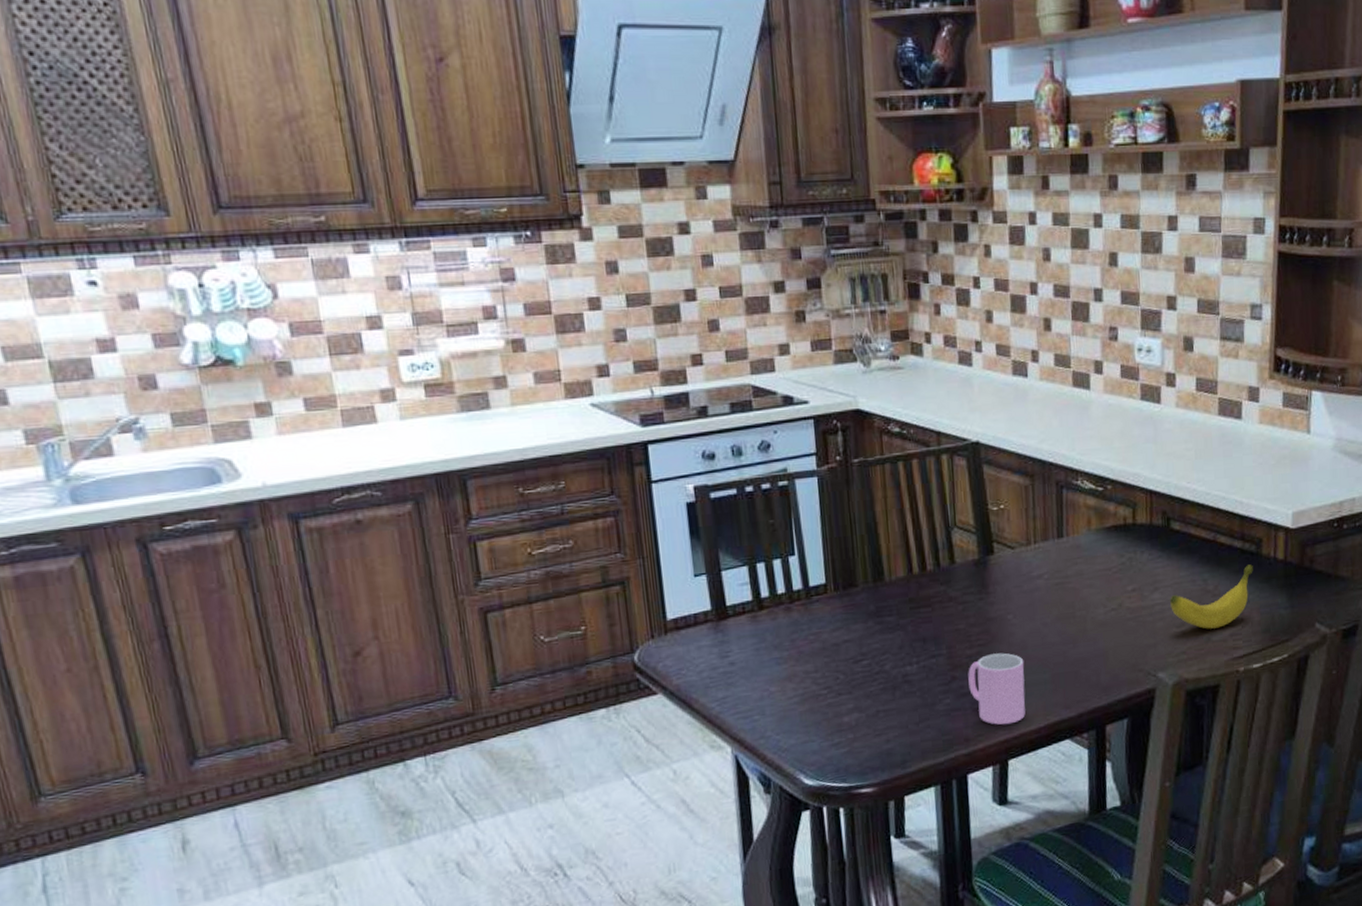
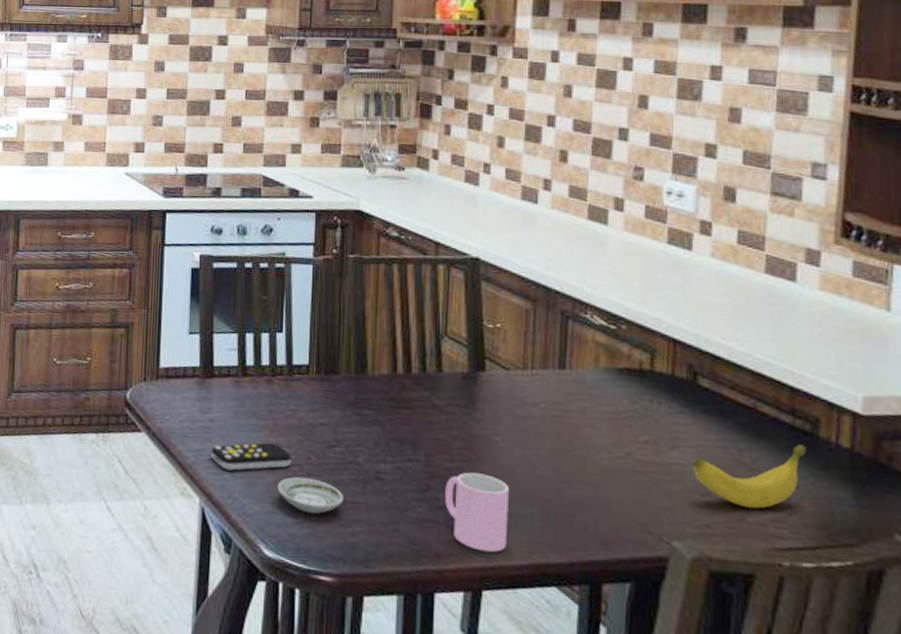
remote control: none [736,671,821,711] -> present [211,442,292,471]
saucer: none [809,697,875,733] -> present [277,477,343,515]

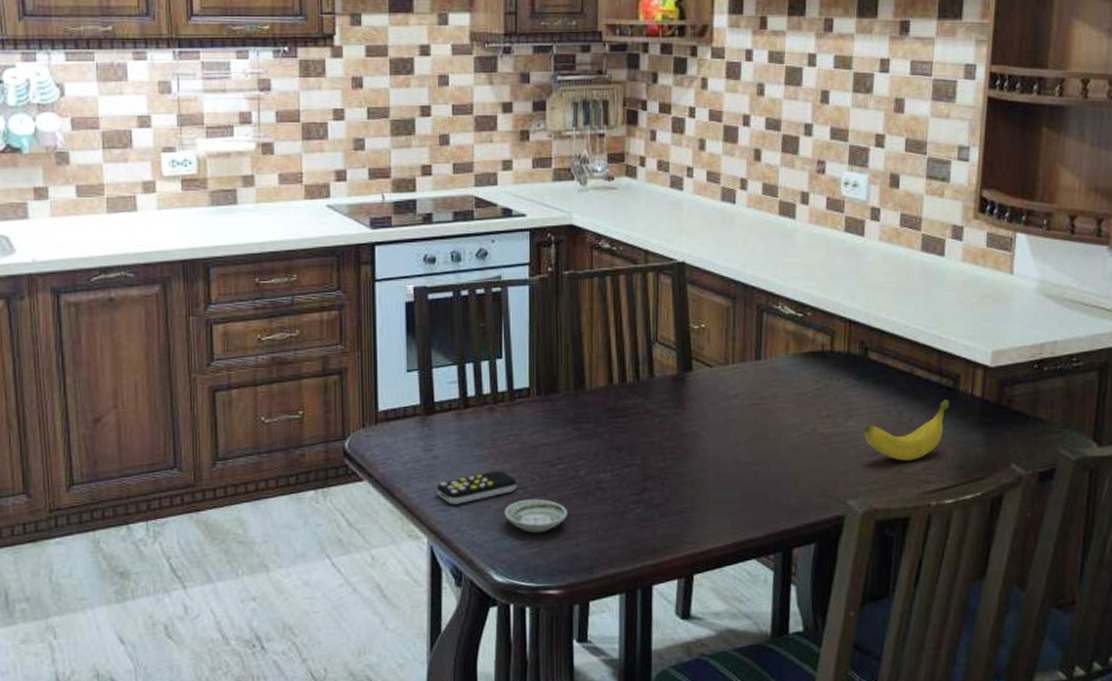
cup: present [445,472,510,553] -> none [659,468,715,540]

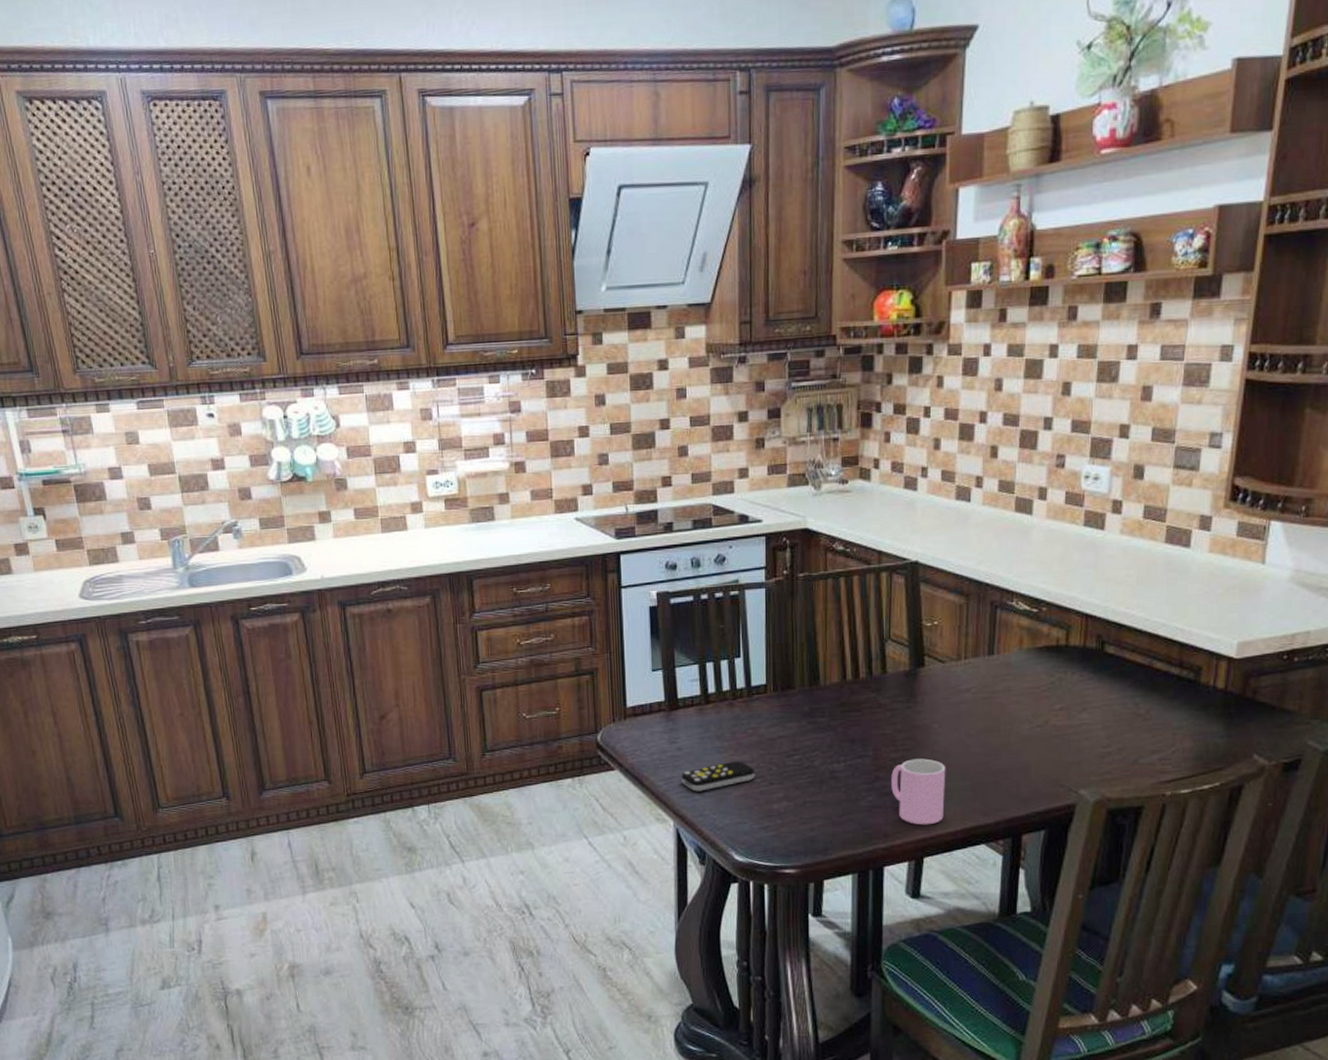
saucer: present [504,498,567,534] -> none [743,786,803,818]
cup: none [659,468,715,540] -> present [891,758,946,825]
banana: present [864,399,950,461] -> none [1098,691,1190,752]

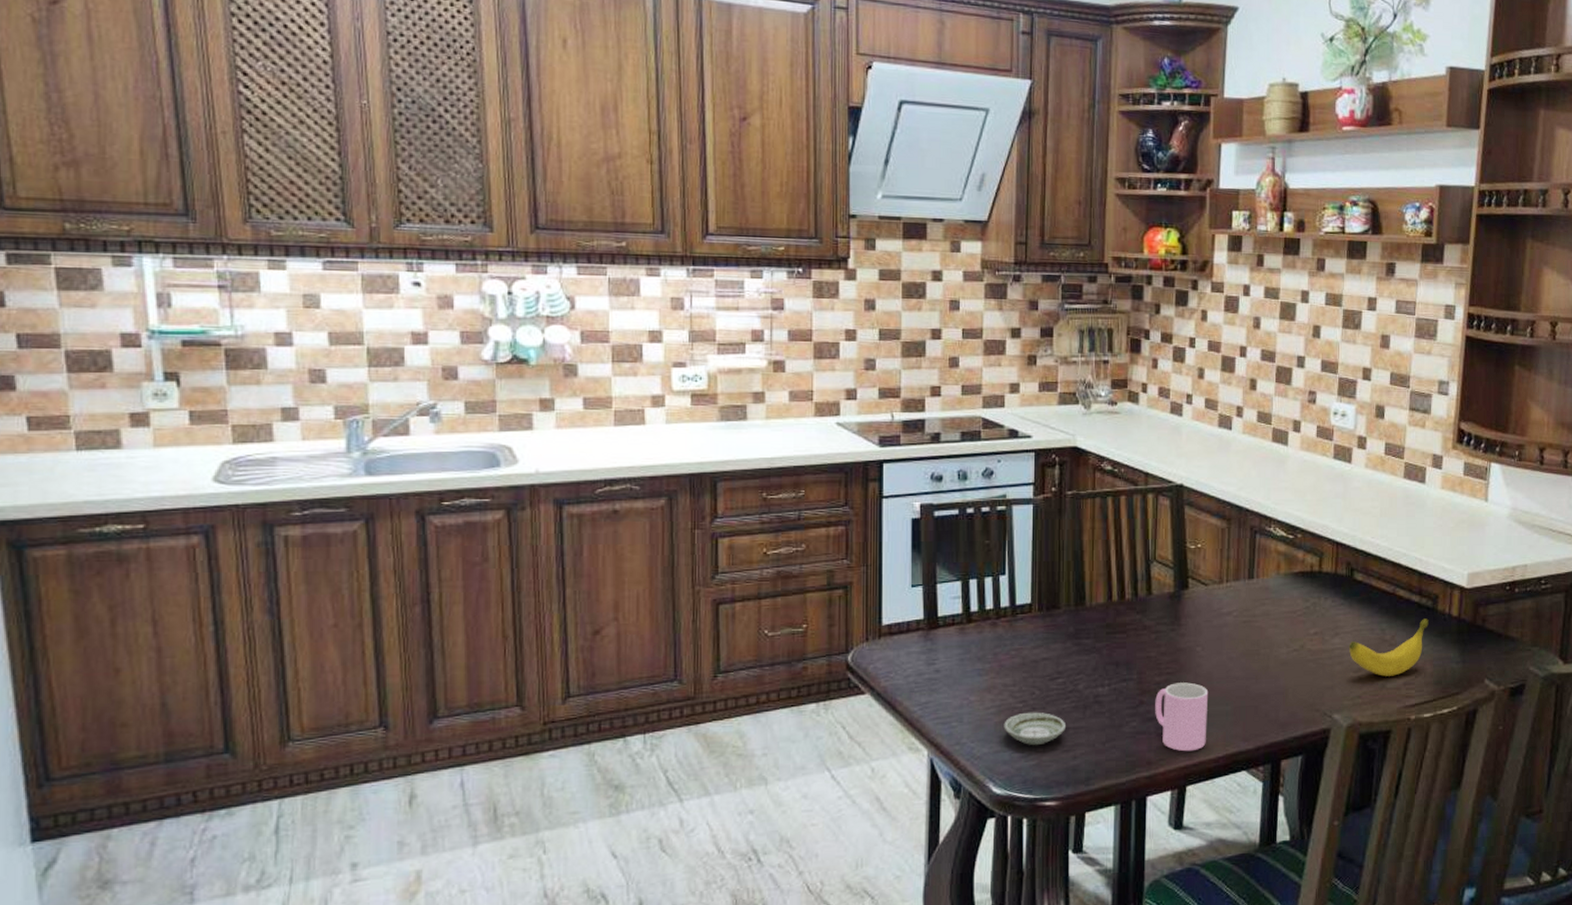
remote control: present [681,761,755,792] -> none [938,684,1017,718]
saucer: none [743,786,803,818] -> present [1004,712,1065,746]
banana: none [1098,691,1190,752] -> present [1349,618,1429,676]

